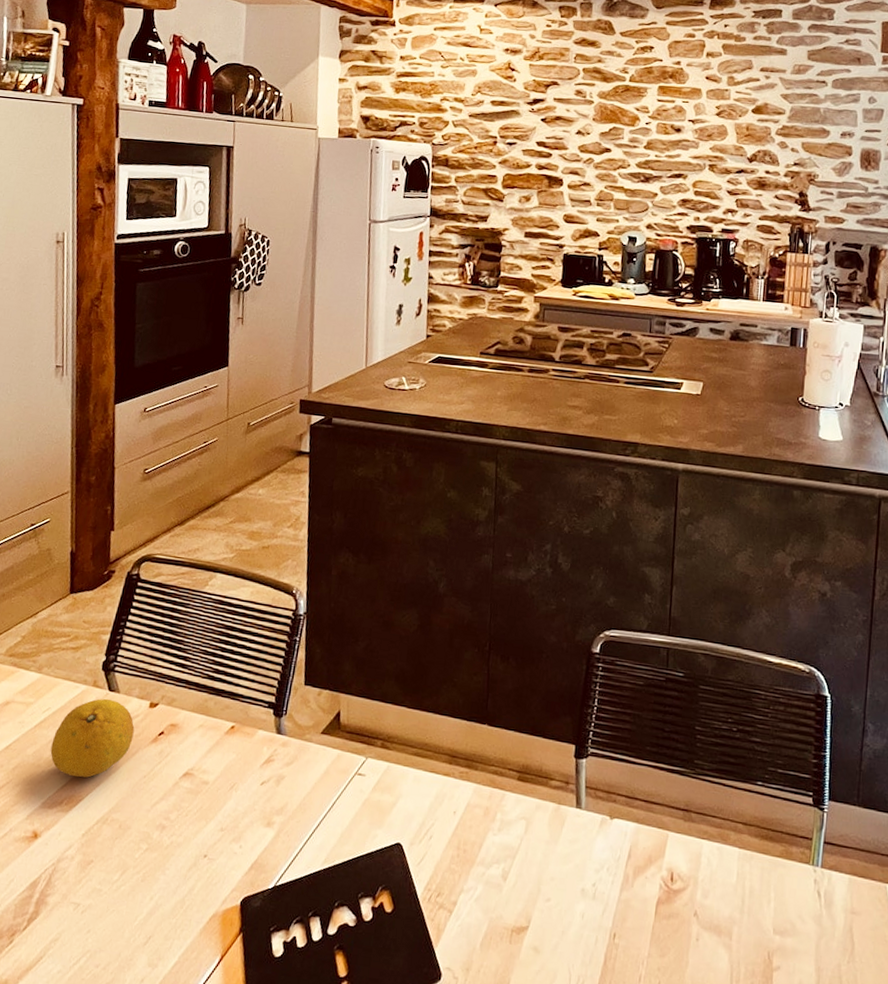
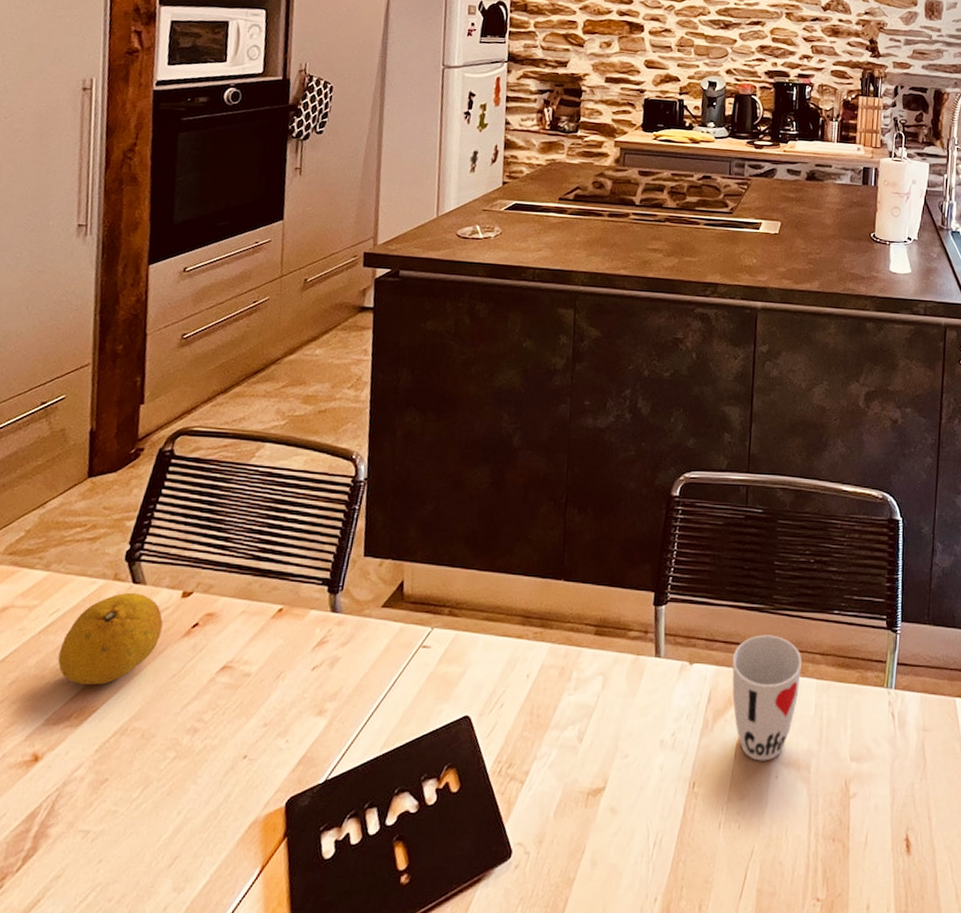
cup: none [652,797,724,923] -> present [732,634,802,761]

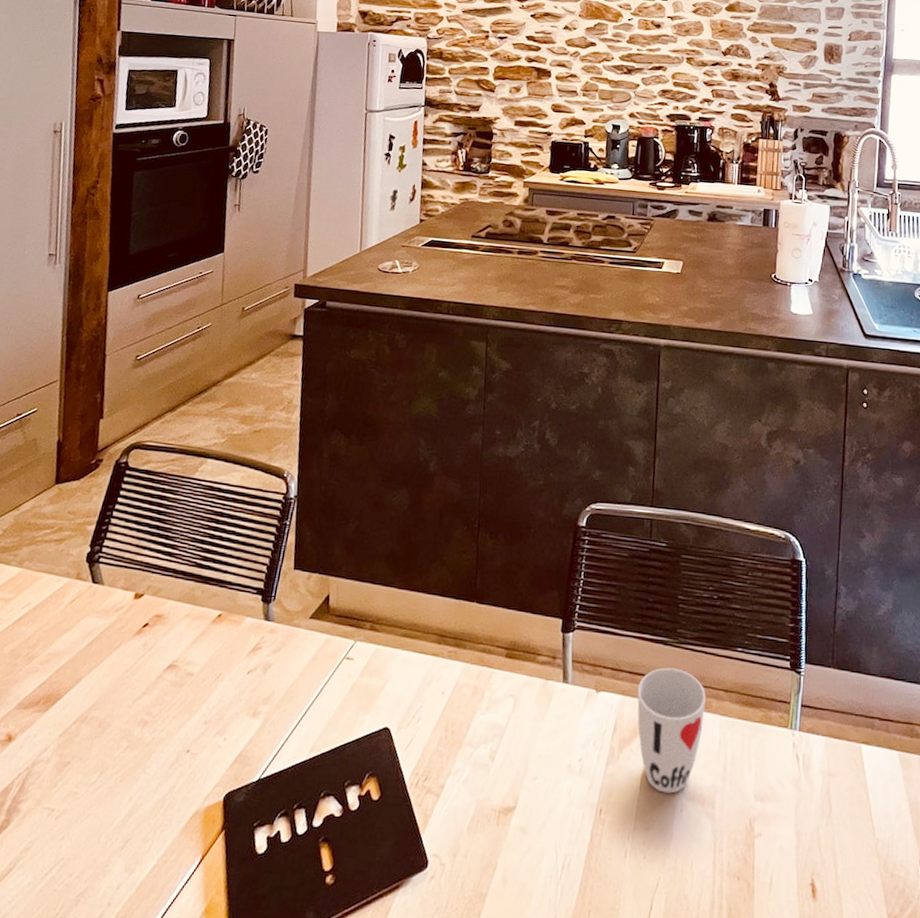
fruit: present [57,592,163,686] -> none [28,591,118,675]

